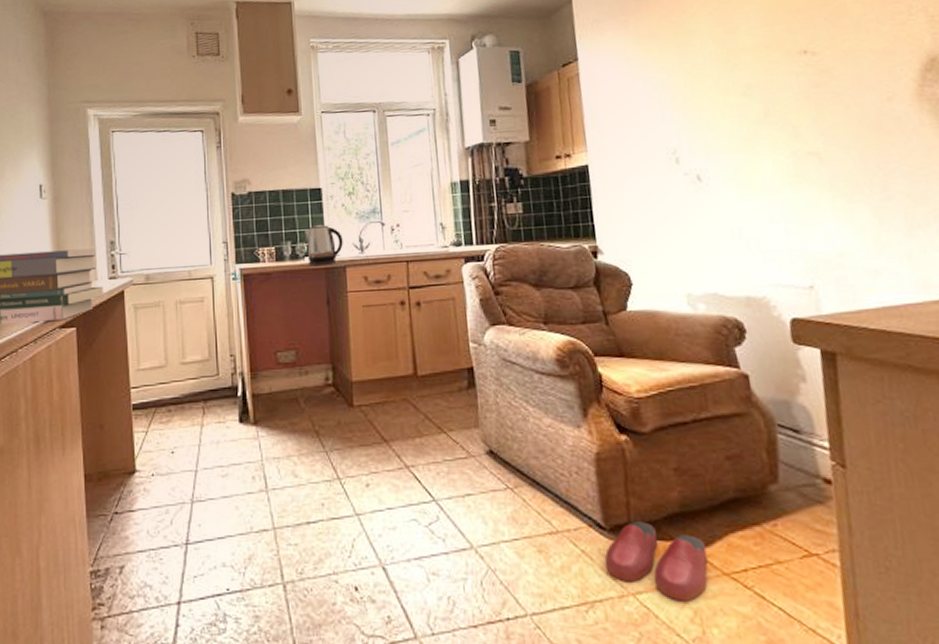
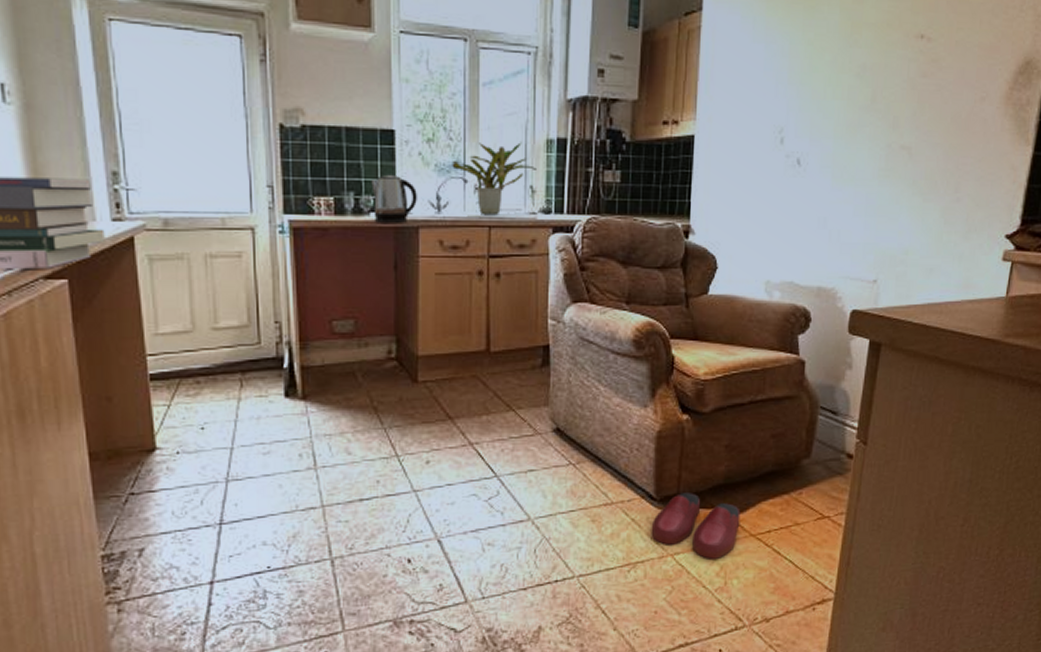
potted plant: none [370,187,444,252] -> present [452,142,536,216]

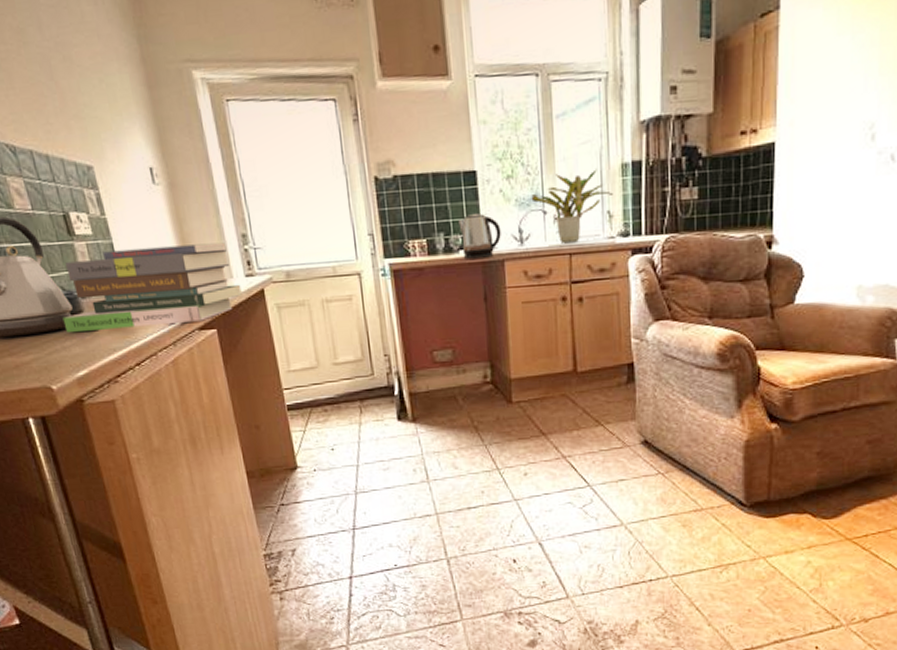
slippers: present [651,493,741,559] -> none [742,499,835,562]

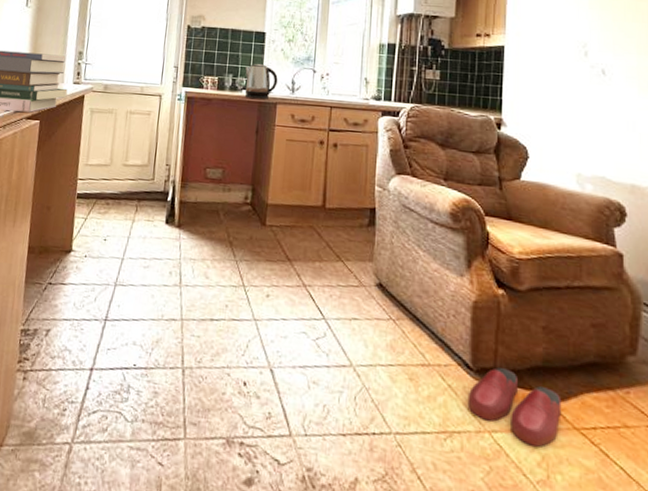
potted plant: present [531,169,613,244] -> none [305,44,370,99]
slippers: none [742,499,835,562] -> present [467,367,562,447]

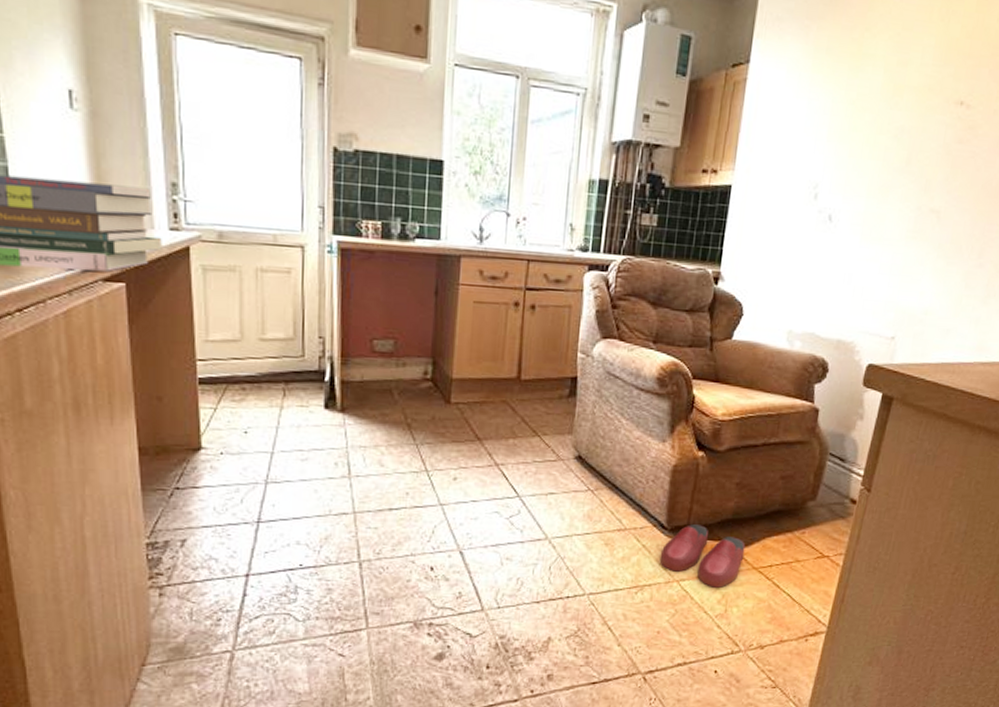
kettle: present [245,64,278,100] -> none [418,204,461,251]

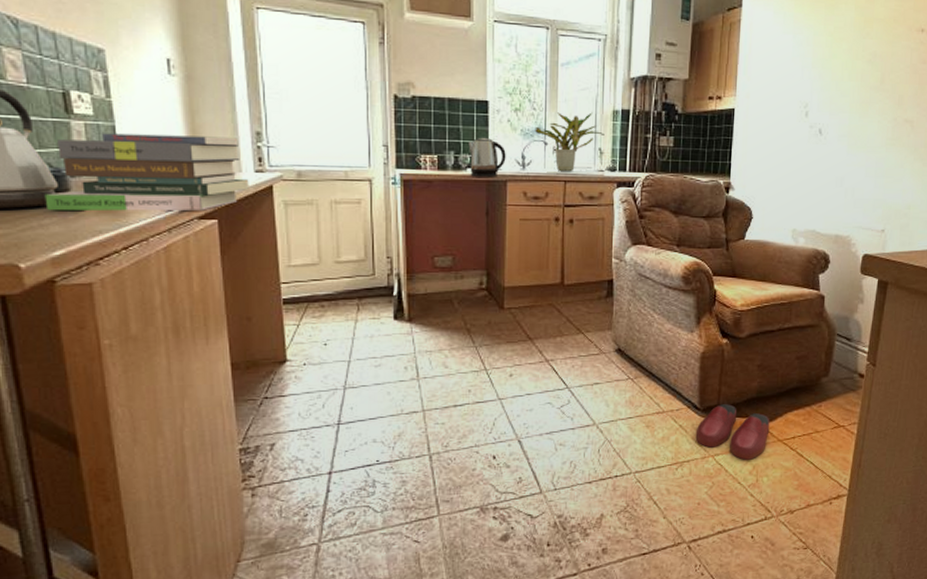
kettle: none [418,204,461,251] -> present [468,138,506,177]
potted plant: none [496,178,577,250] -> present [535,112,604,172]

